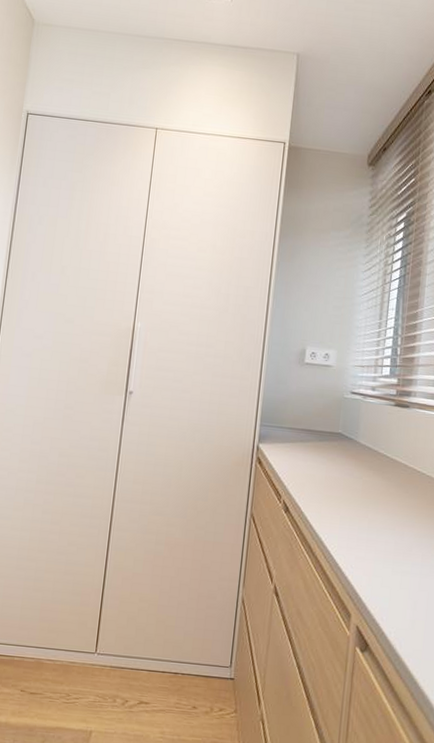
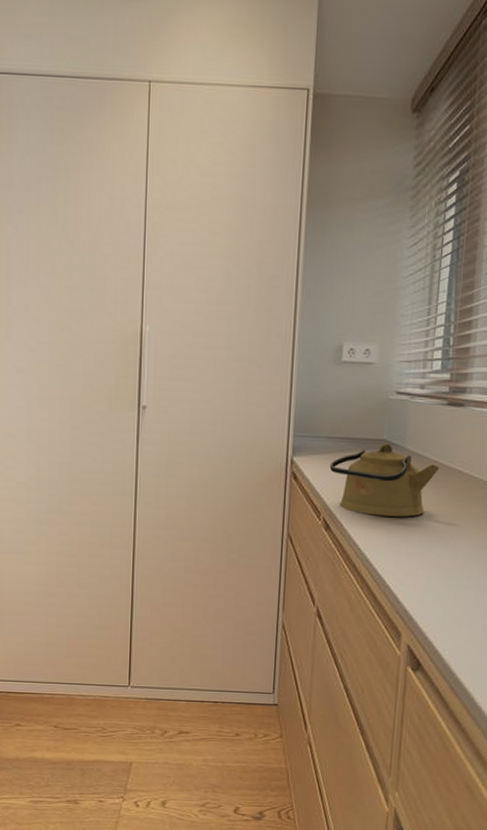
kettle: none [290,436,388,504] -> present [329,443,440,517]

